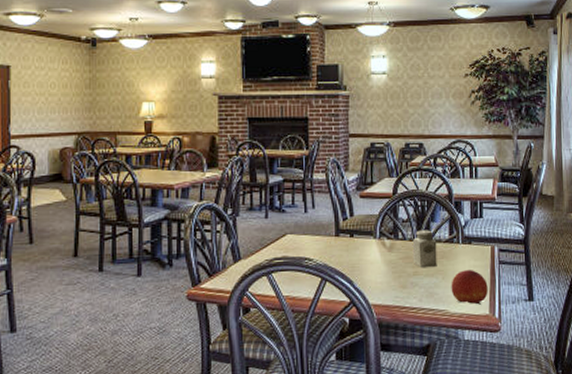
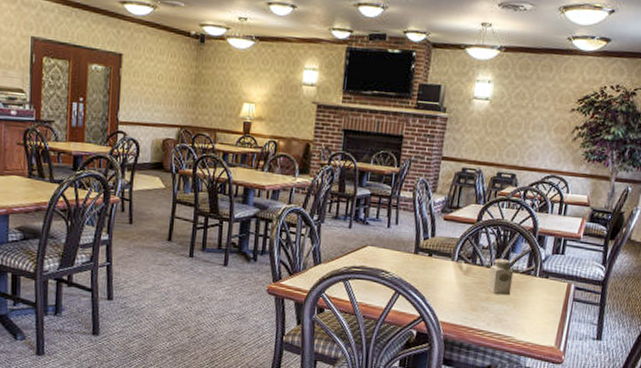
fruit: present [451,269,488,305] -> none [520,301,558,337]

